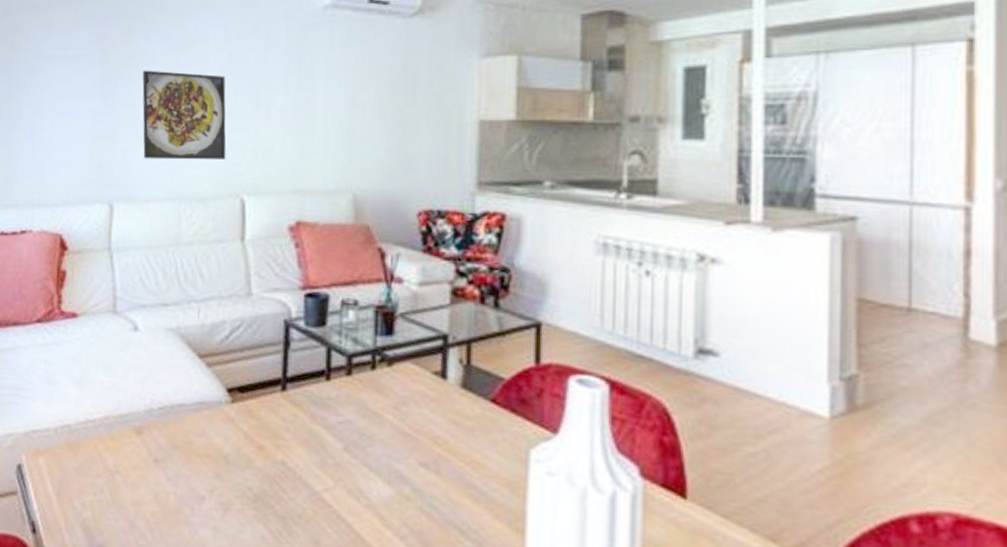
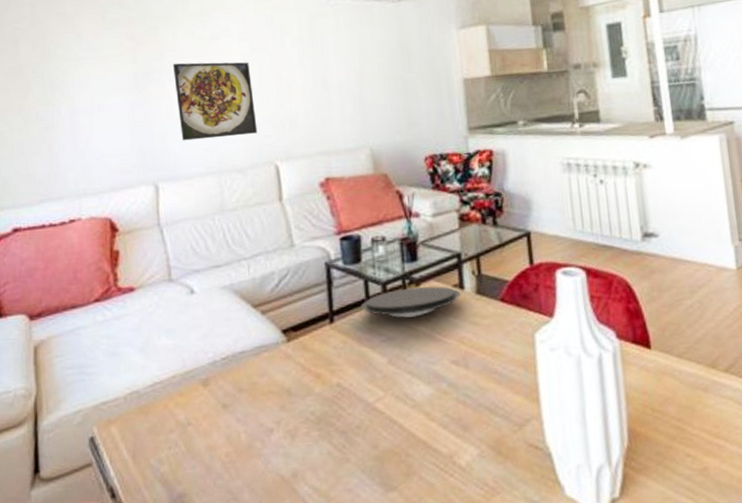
plate: none [319,365,441,402] -> present [361,285,460,318]

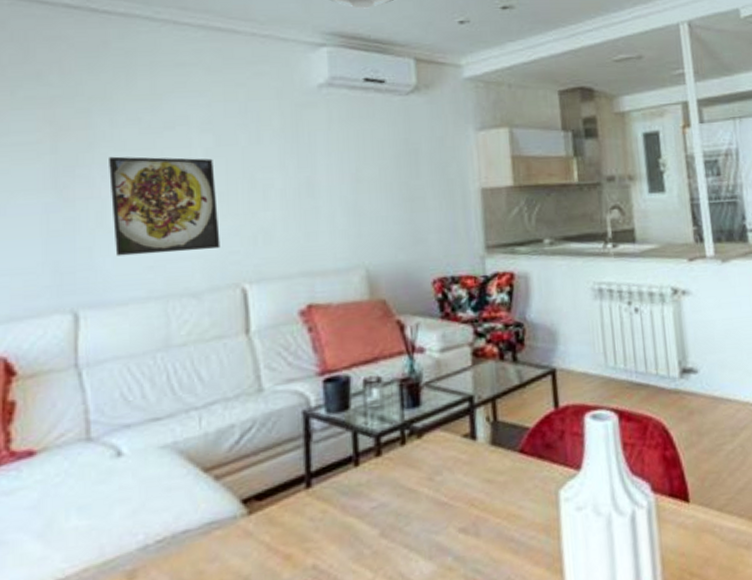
plate: present [361,285,460,318] -> none [347,436,472,478]

